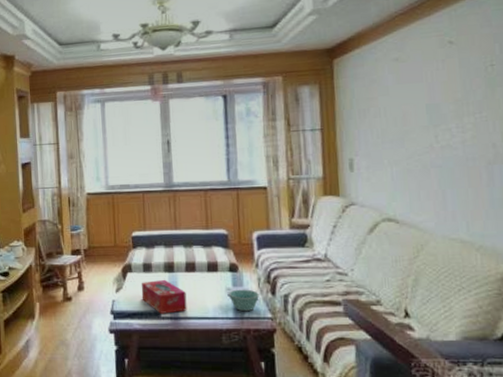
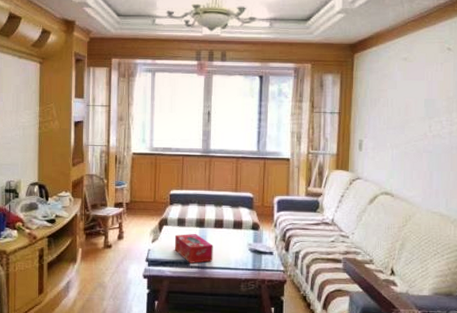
bowl: present [229,289,259,312] -> none [249,245,275,265]

